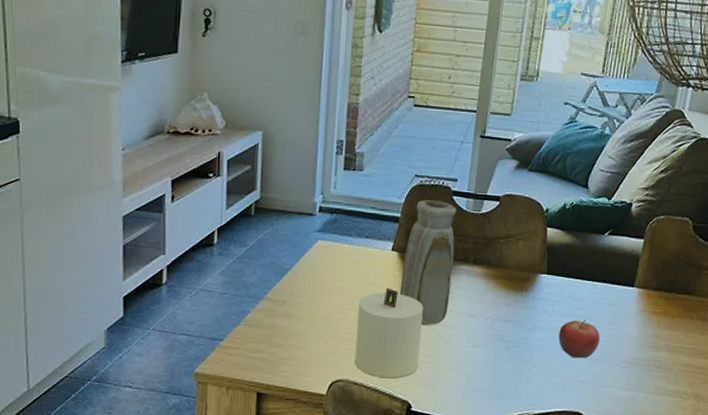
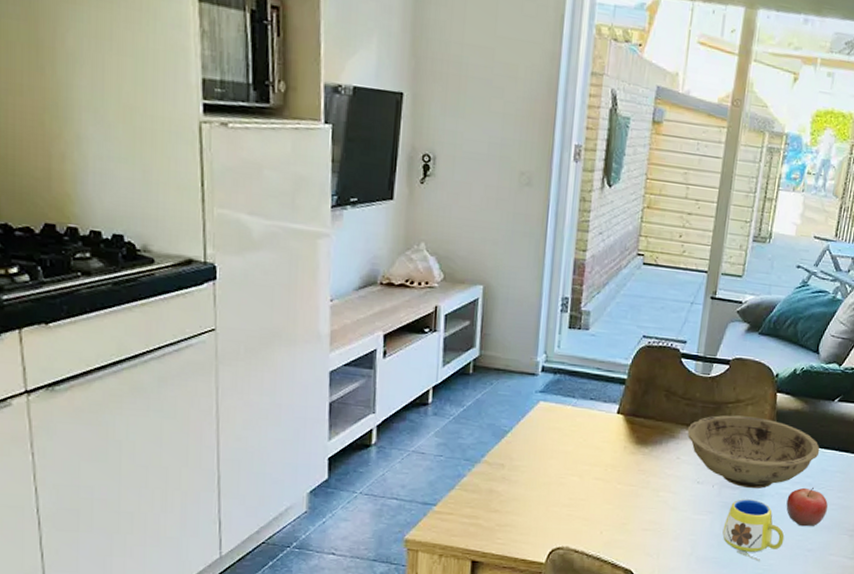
candle: present [354,287,423,379] -> none [576,452,649,547]
vase: present [399,200,457,326] -> none [624,361,686,492]
bowl: none [460,250,591,321] -> present [687,415,820,488]
mug: none [496,332,558,394] -> present [722,499,785,562]

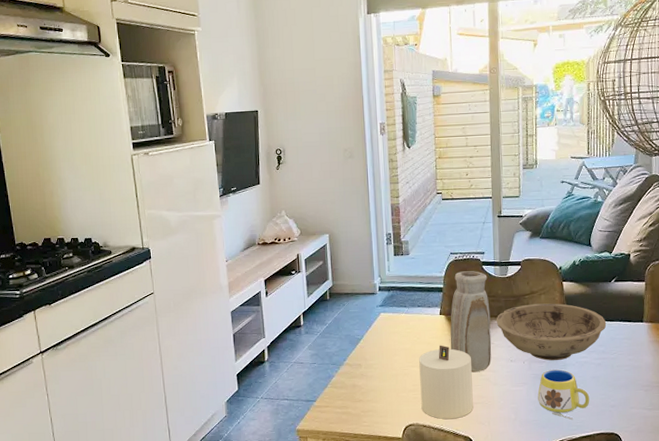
candle: none [576,452,649,547] -> present [419,345,473,420]
vase: none [624,361,686,492] -> present [450,271,492,373]
fruit: present [786,487,828,527] -> none [586,354,623,387]

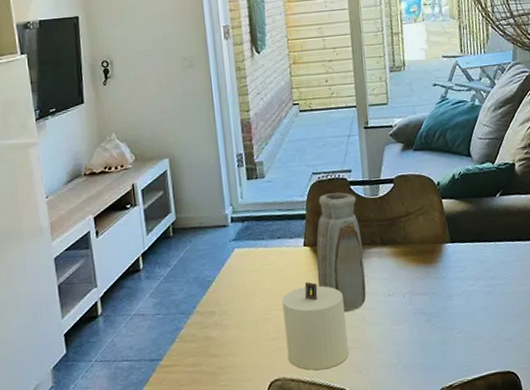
bowl: present [496,303,607,361] -> none [369,224,494,292]
mug: present [537,369,590,421] -> none [421,301,481,360]

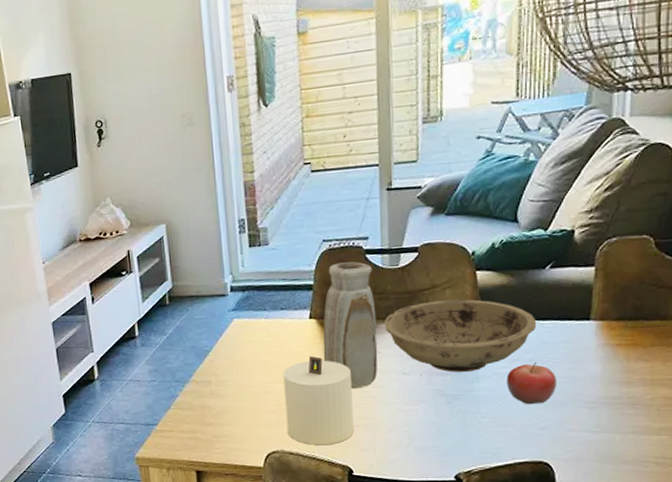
bowl: none [369,224,494,292] -> present [384,299,537,372]
fruit: none [474,280,515,319] -> present [506,363,558,405]

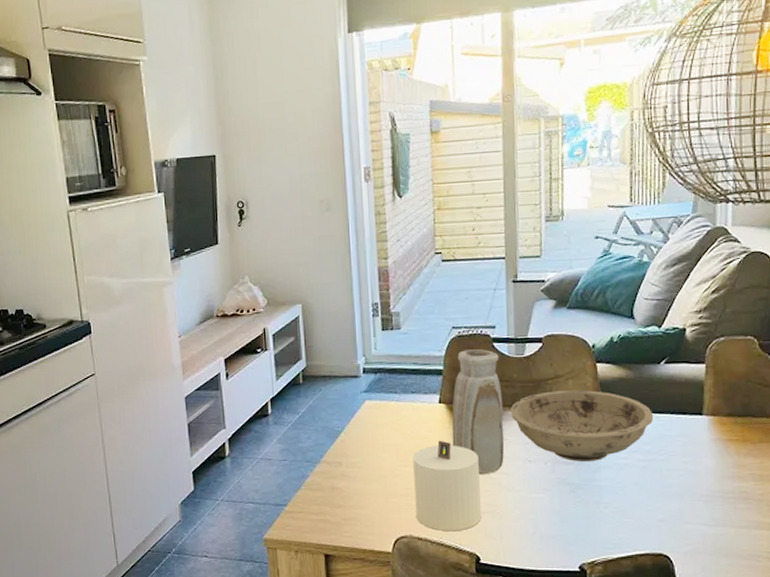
fruit: present [506,363,558,405] -> none [626,455,675,496]

